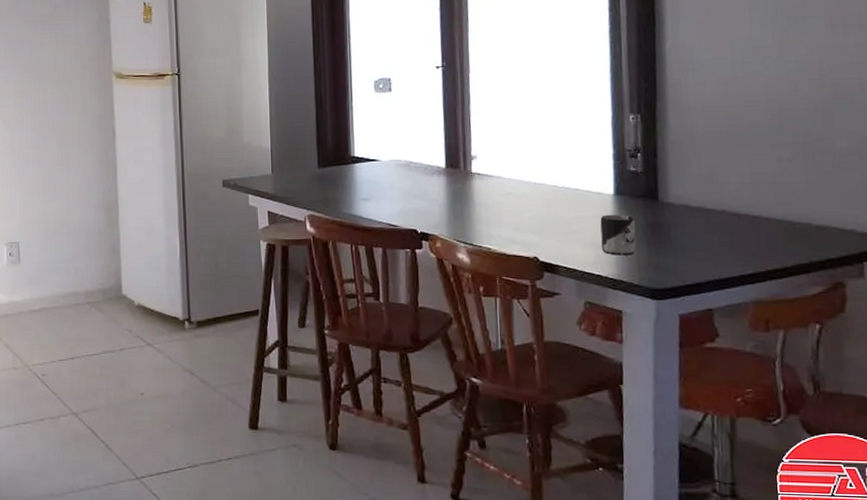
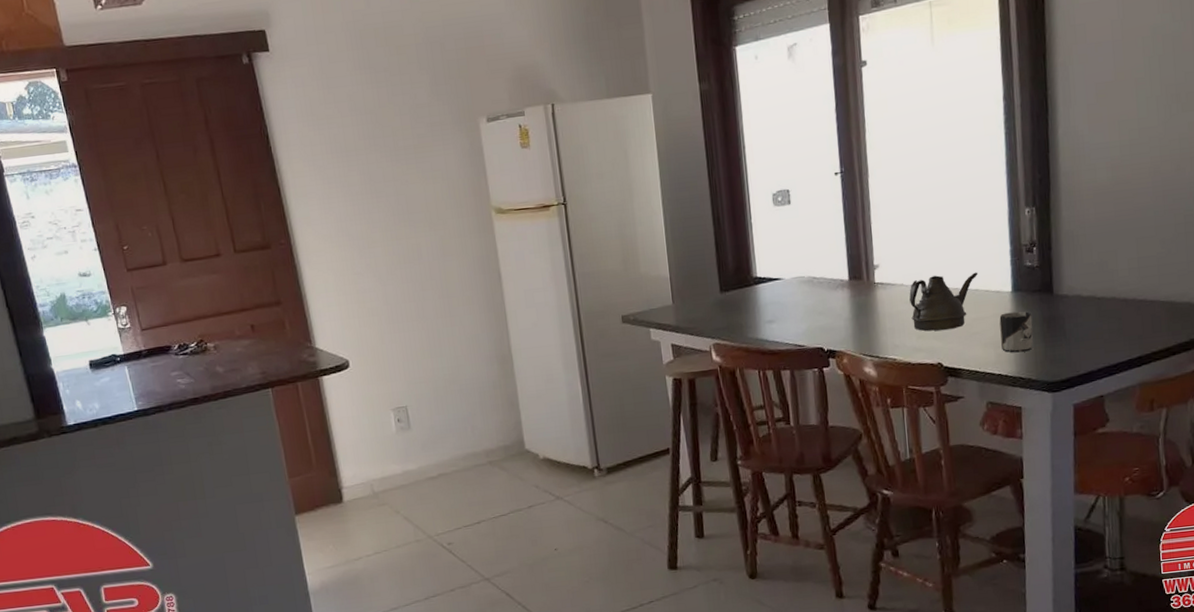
teapot: none [506,171,579,225] -> present [909,272,979,331]

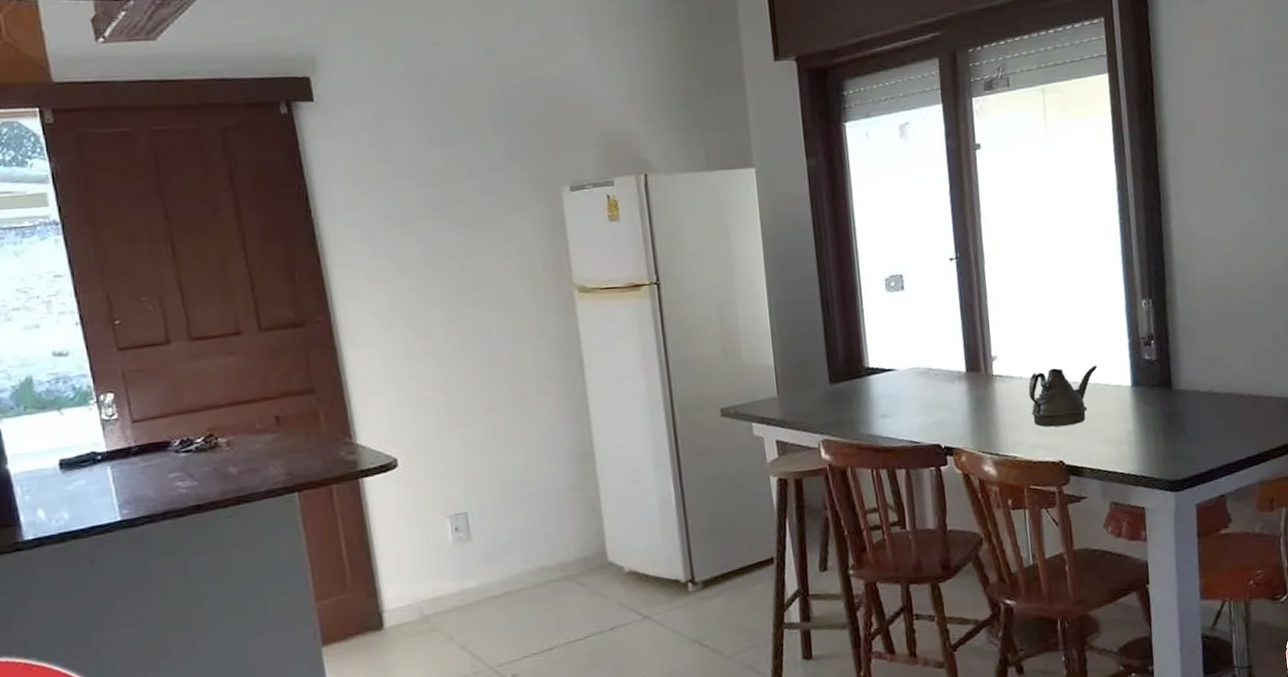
cup: present [999,311,1033,353] -> none [1120,406,1154,450]

